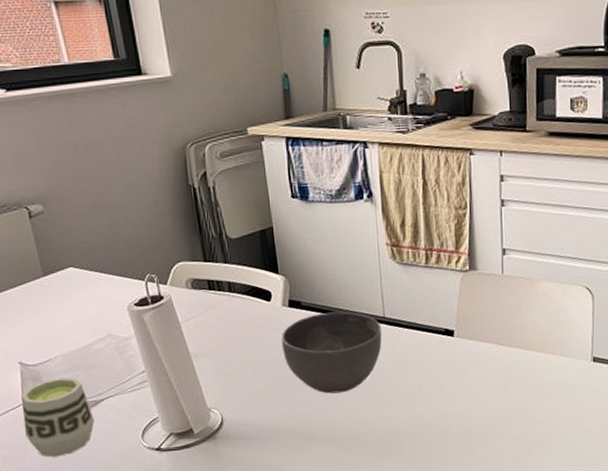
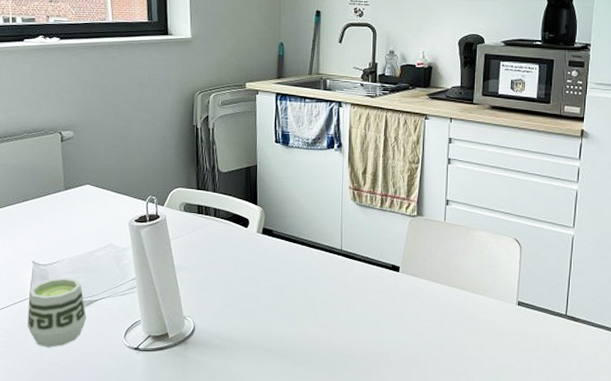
bowl: present [281,311,382,394] -> none [252,241,339,313]

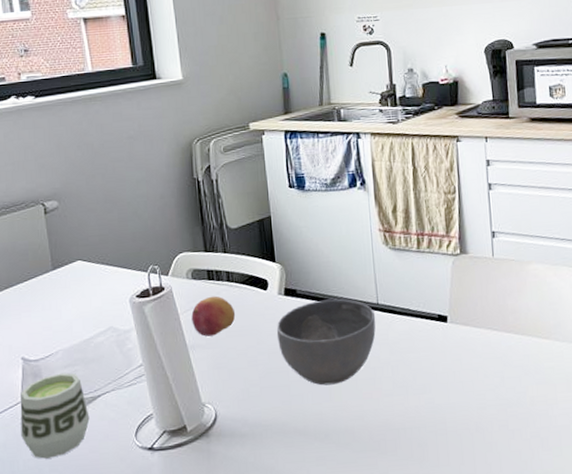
fruit: none [181,227,219,261] -> present [191,295,236,337]
bowl: none [252,241,339,313] -> present [276,299,376,386]

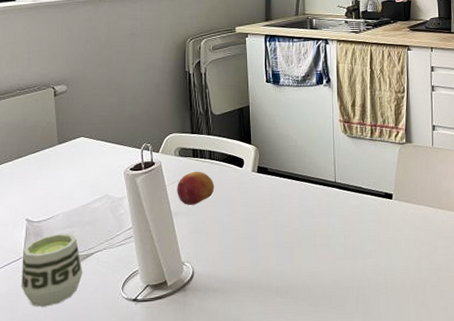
bowl: present [276,299,376,386] -> none [249,177,333,250]

